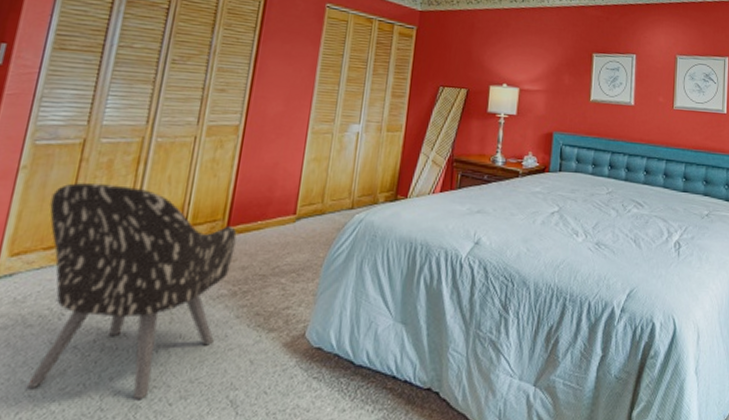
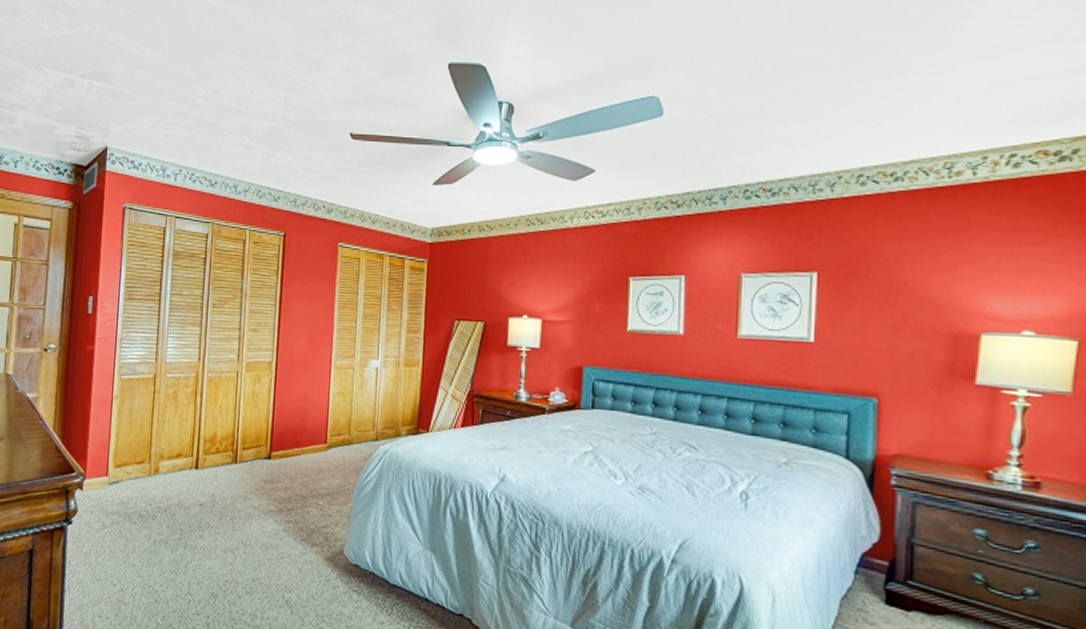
armchair: present [26,183,237,401] -> none [137,410,279,591]

